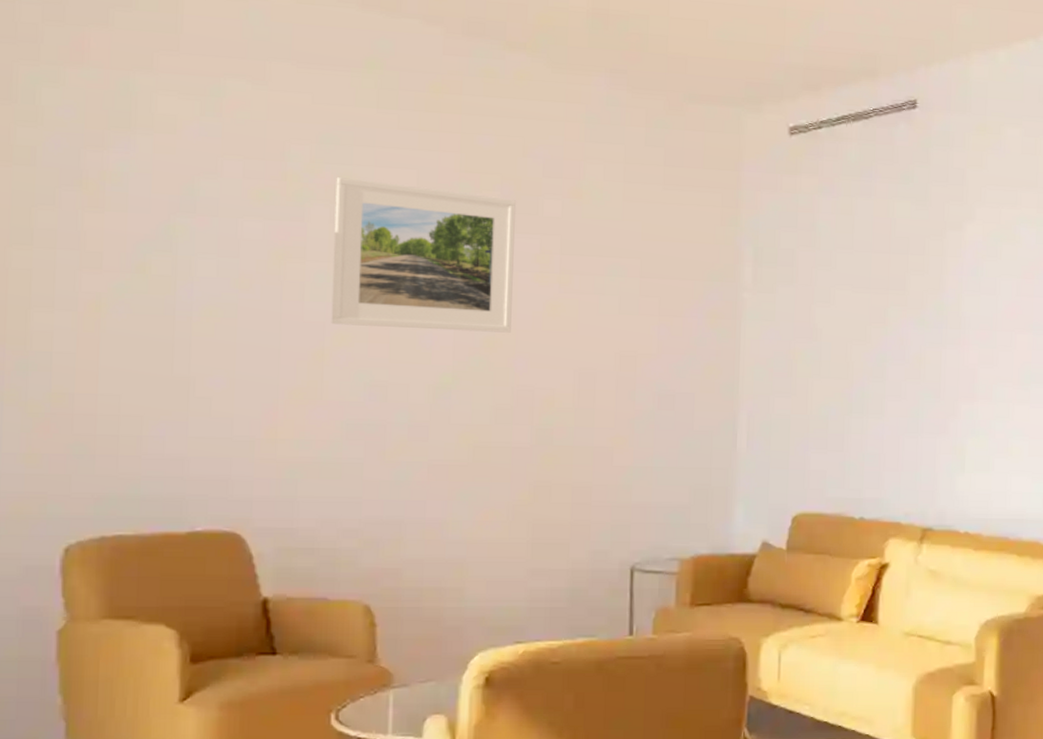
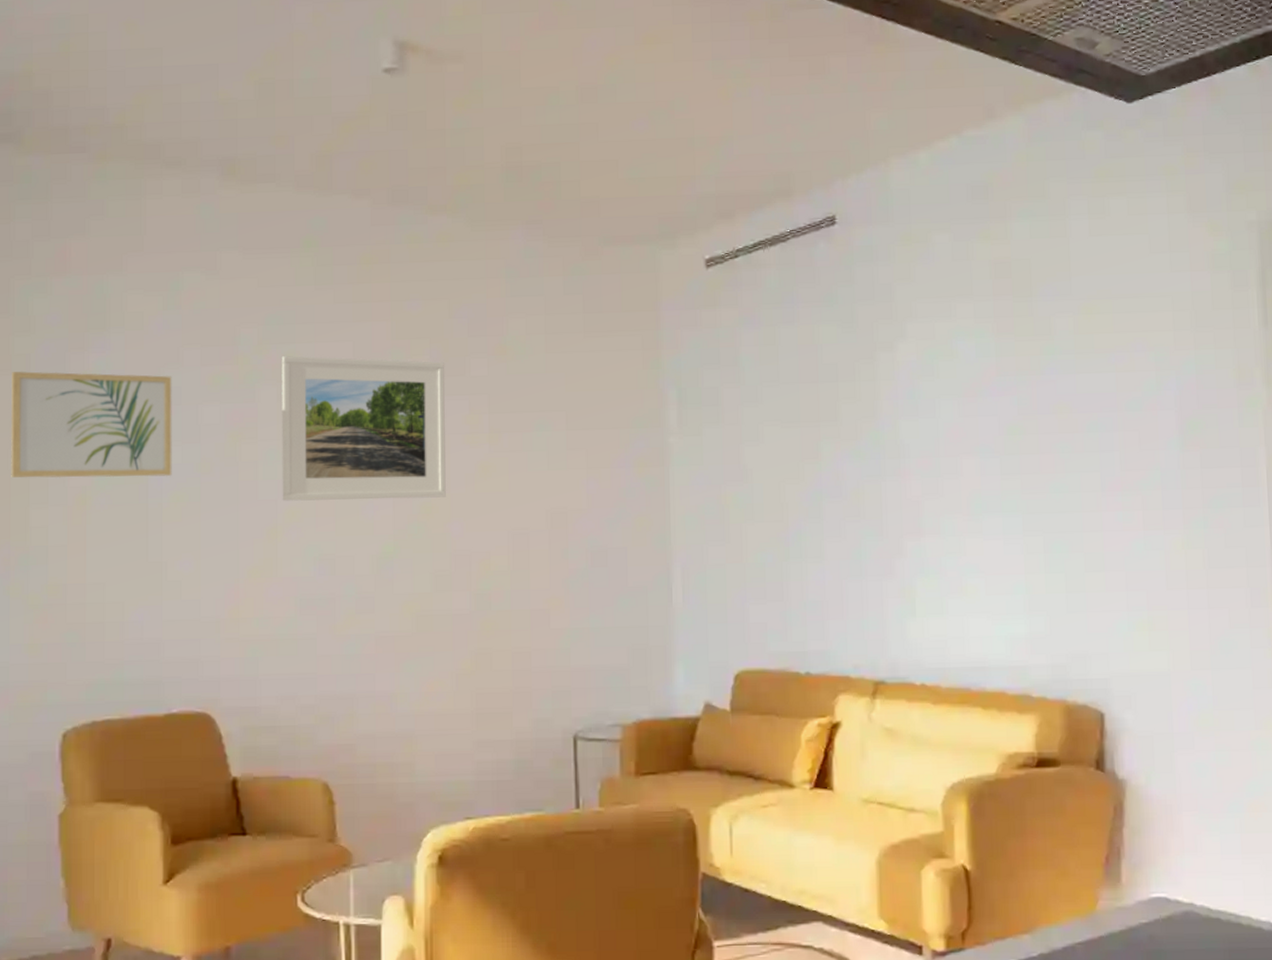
wall art: none [8,164,208,290] -> present [10,371,172,478]

